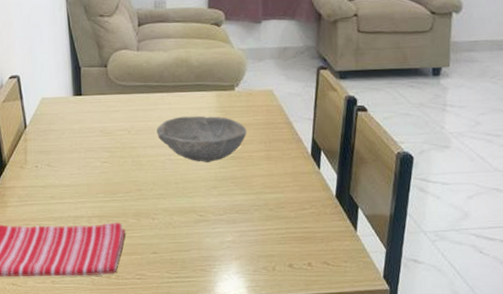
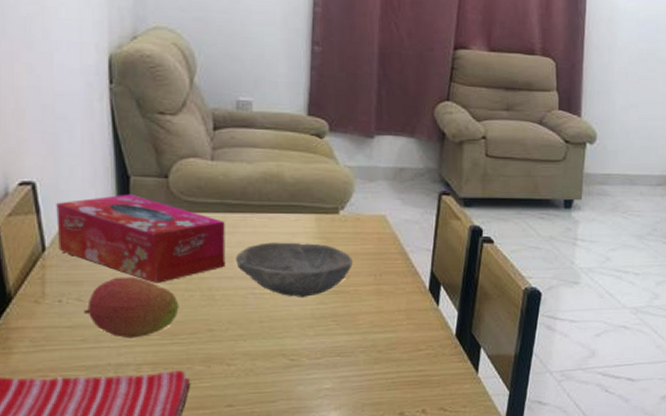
tissue box: none [33,81,149,152] -> present [56,194,226,283]
fruit: none [52,147,117,196] -> present [84,276,179,339]

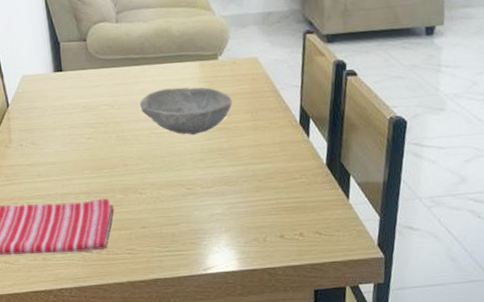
tissue box: present [56,194,226,283] -> none [13,56,133,128]
fruit: present [84,276,179,339] -> none [37,123,102,173]

